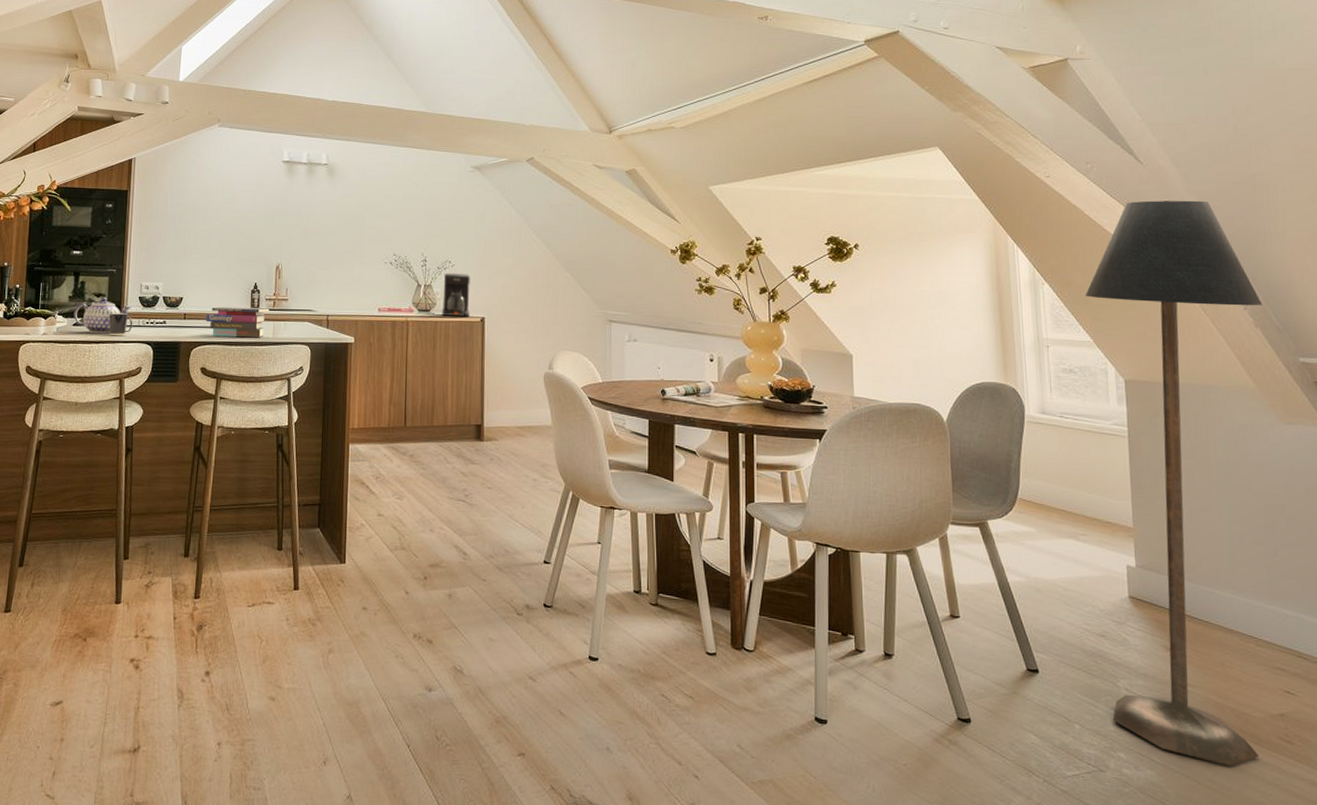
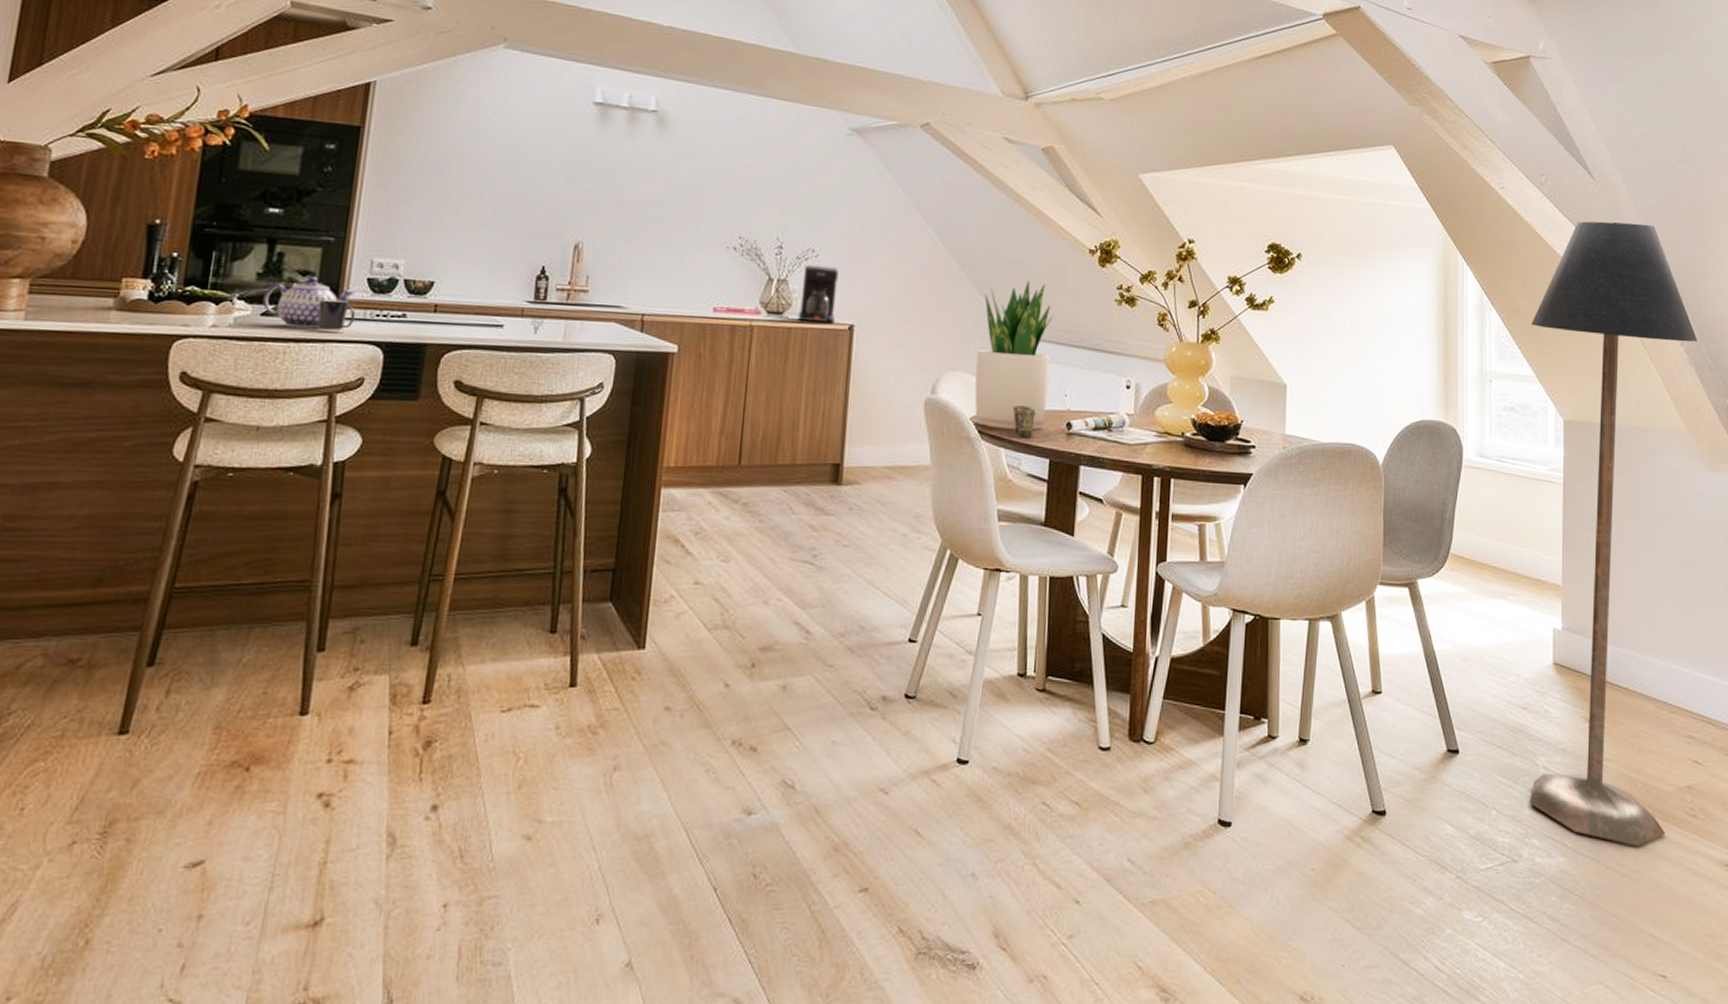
books: present [206,307,270,338] -> none [466,297,561,342]
planter: none [584,277,644,396] -> present [974,280,1053,430]
cup: none [615,377,636,403] -> present [1012,405,1037,438]

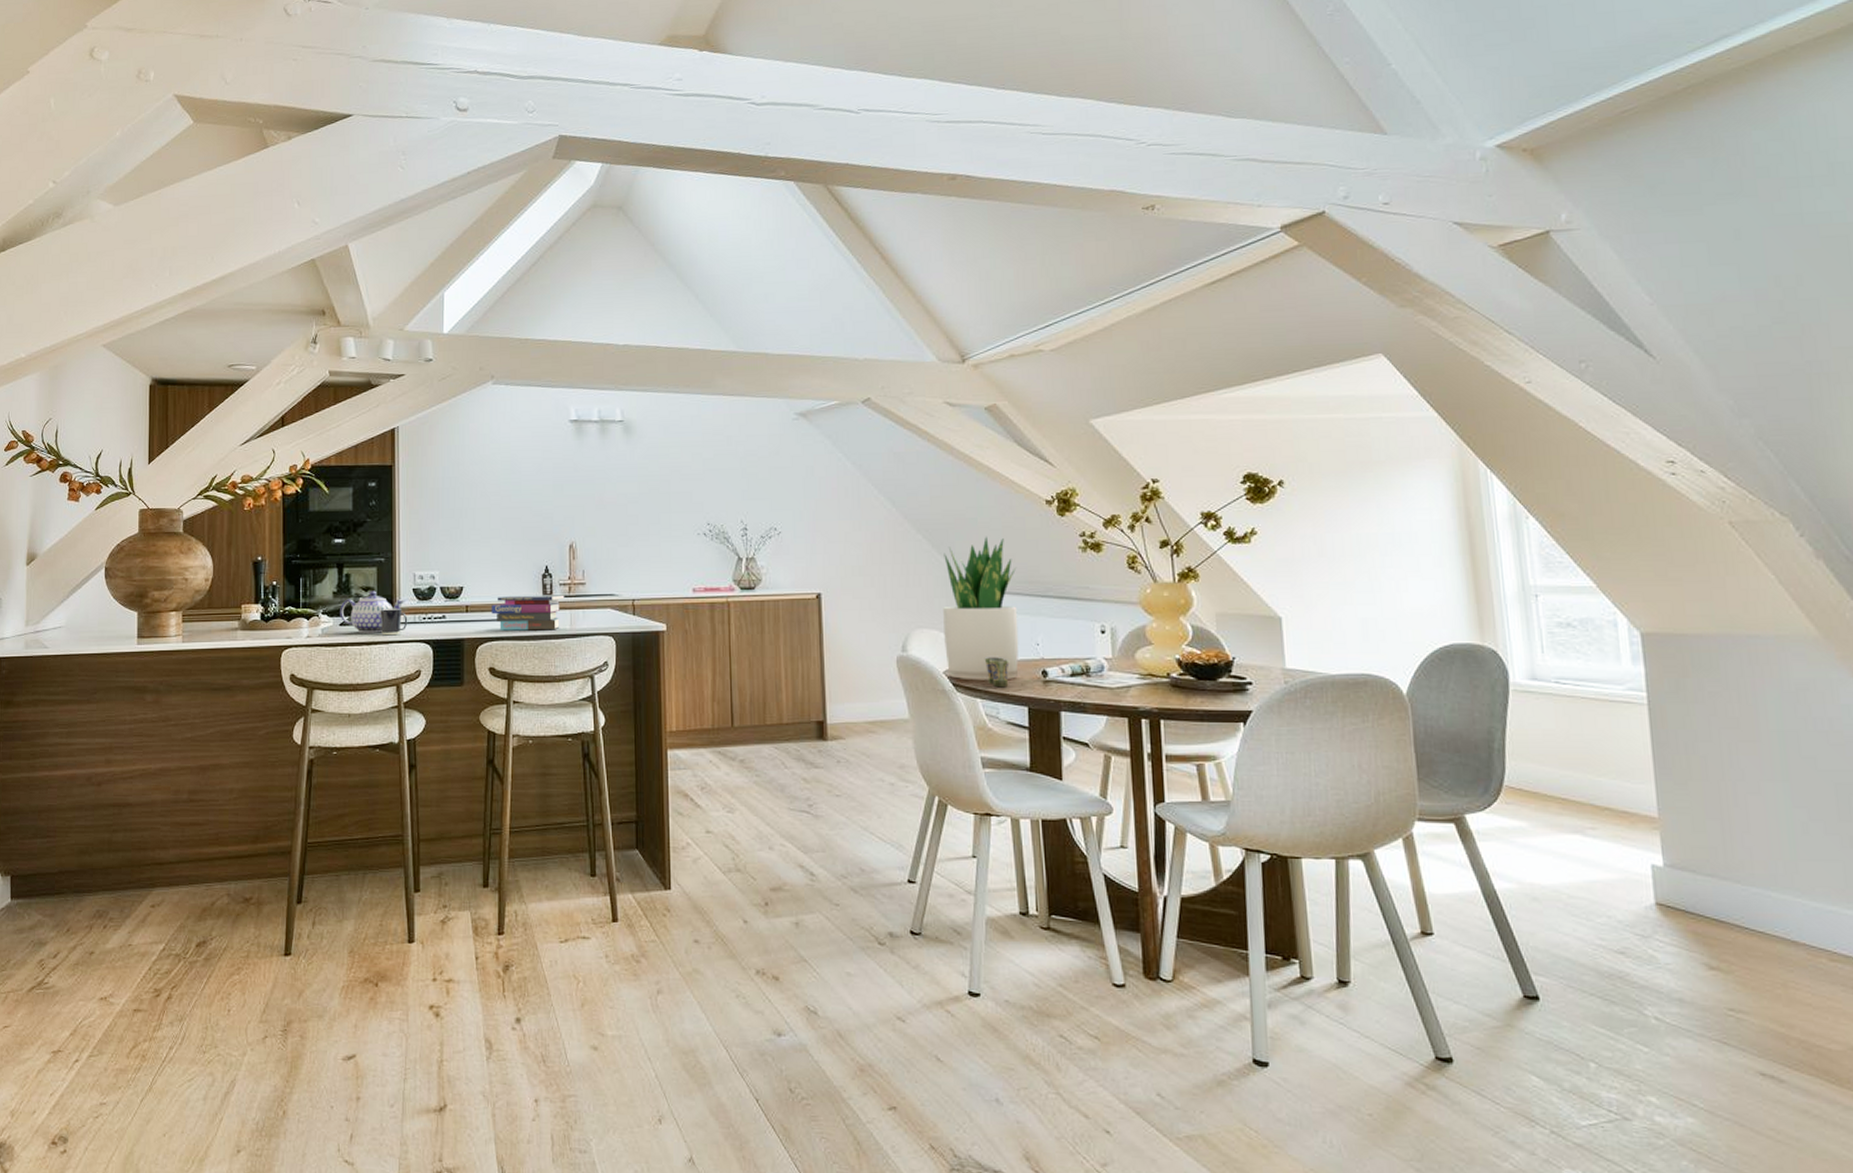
books: none [466,297,561,342] -> present [491,595,565,631]
coffee maker: present [797,264,839,324] -> none [768,541,804,594]
floor lamp: present [1529,221,1698,848] -> none [1583,400,1839,1113]

